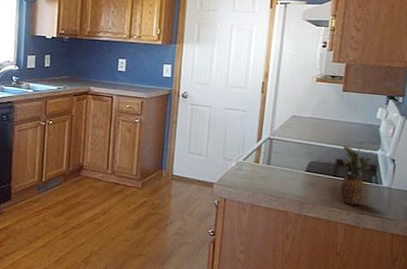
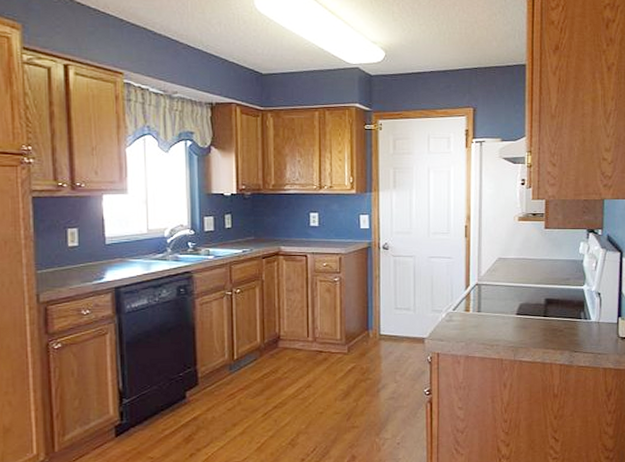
fruit: present [340,145,376,205] -> none [549,283,582,344]

